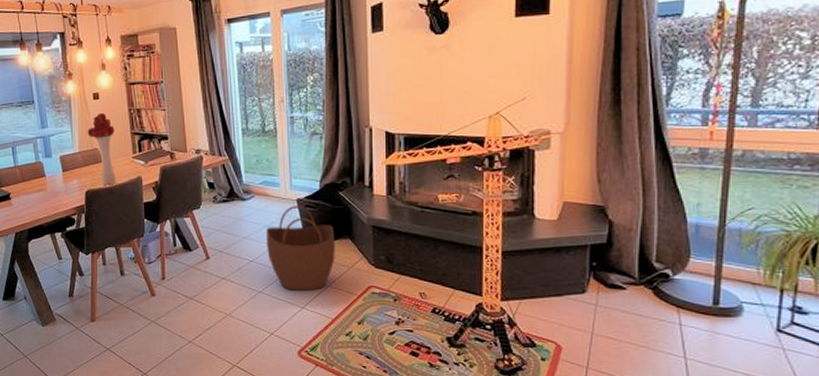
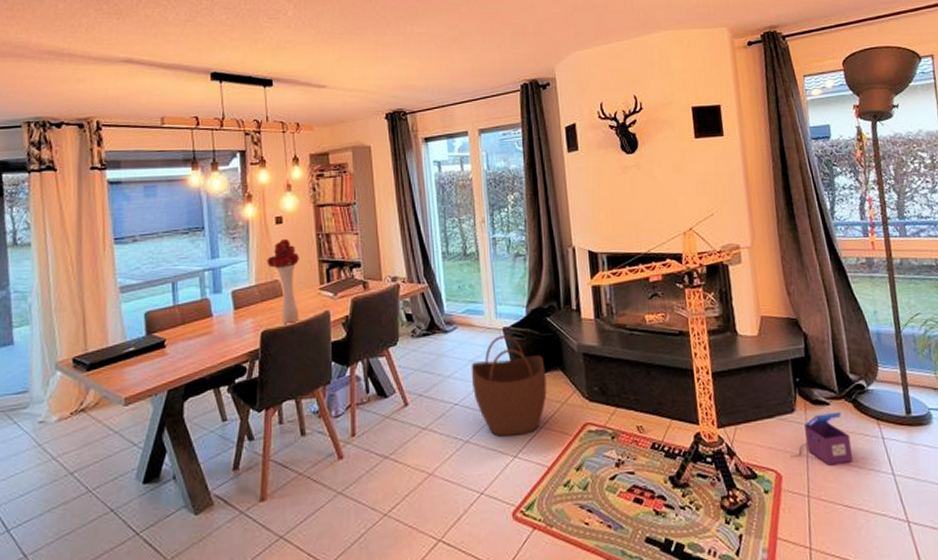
toy box: none [574,296,643,344] -> present [790,411,854,466]

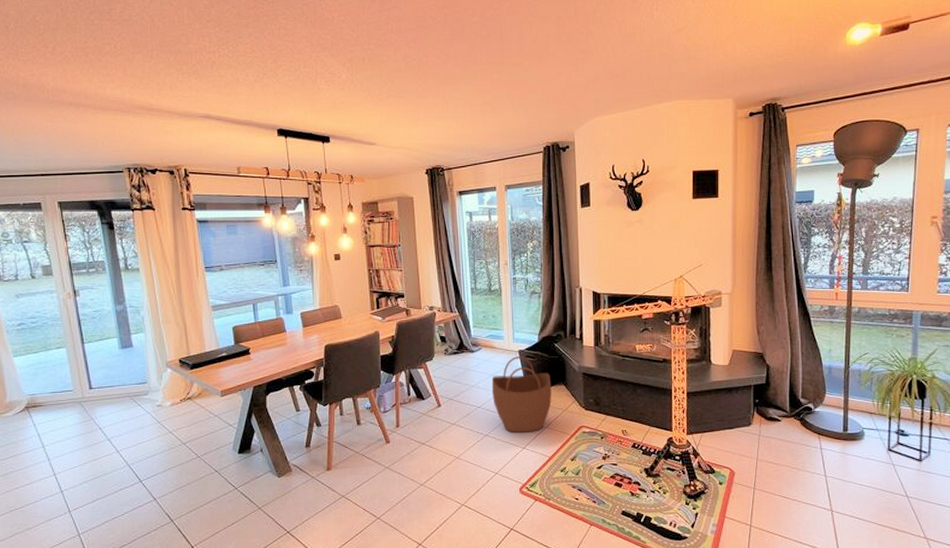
flower bouquet: present [267,239,299,325] -> none [328,273,354,341]
toy box: present [790,411,854,466] -> none [743,427,794,467]

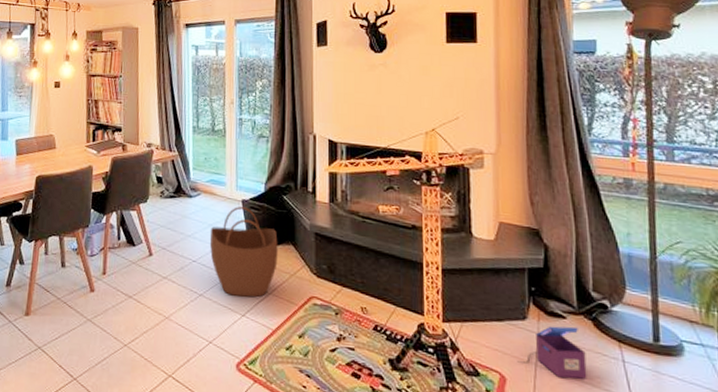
toy box: none [743,427,794,467] -> present [517,326,587,379]

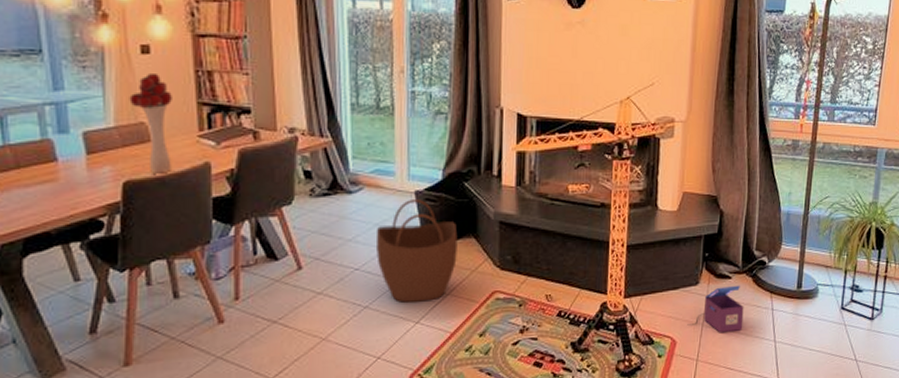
flower bouquet: none [45,101,71,173] -> present [129,74,172,175]

